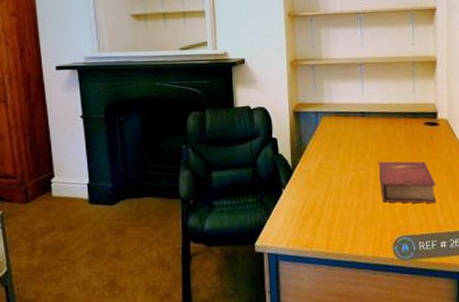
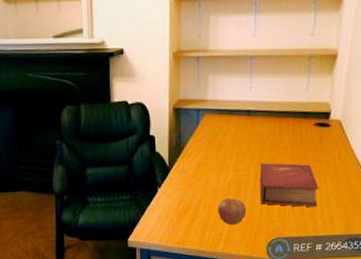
apple: none [342,197,370,224] -> present [218,198,247,225]

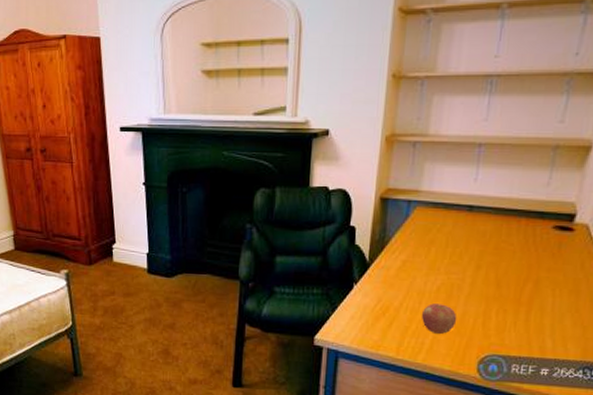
book: present [259,163,319,207] -> none [475,267,552,325]

